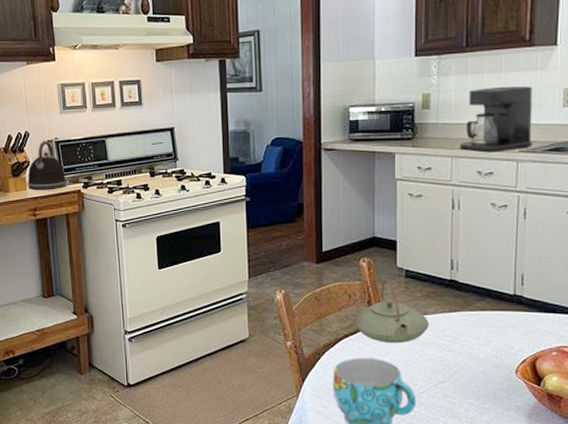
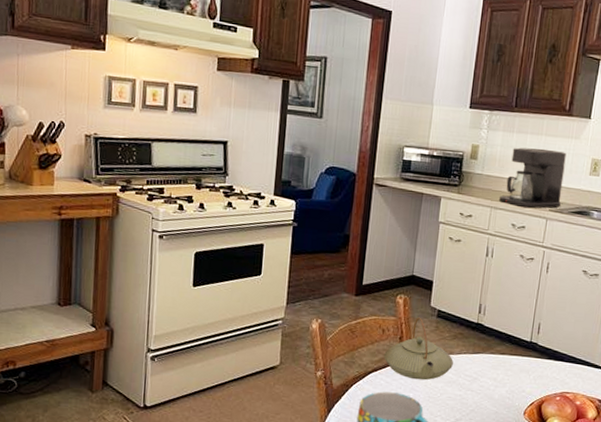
kettle: present [27,141,67,191] -> none [55,134,102,189]

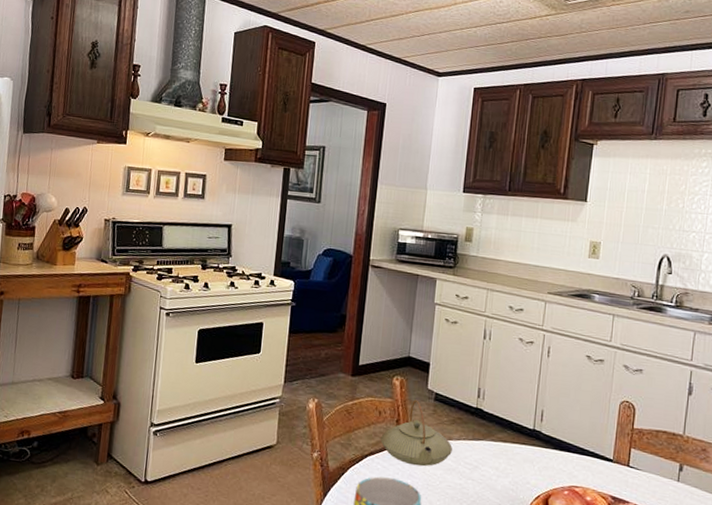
coffee maker: present [499,147,566,209] -> none [496,230,563,291]

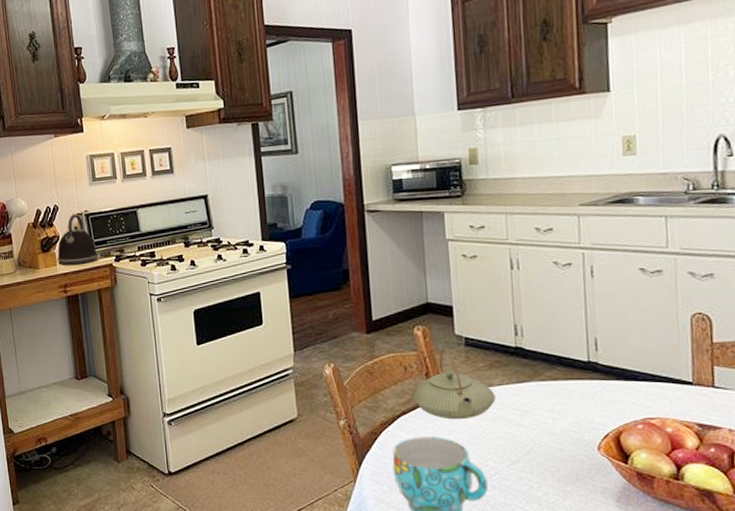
kettle: none [76,219,117,269] -> present [57,214,98,266]

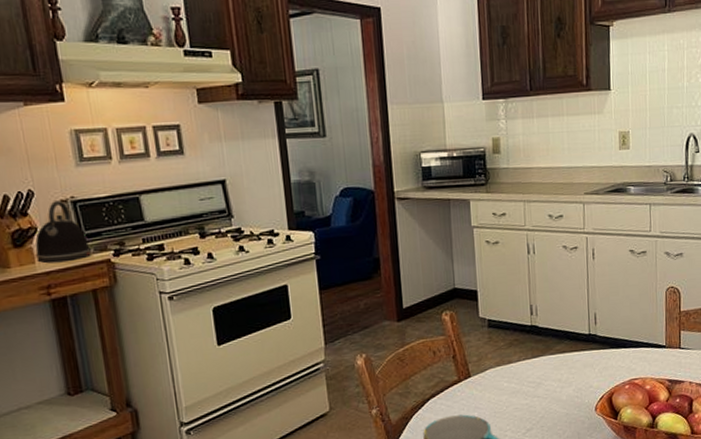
teapot: present [411,348,495,420] -> none [440,331,514,398]

